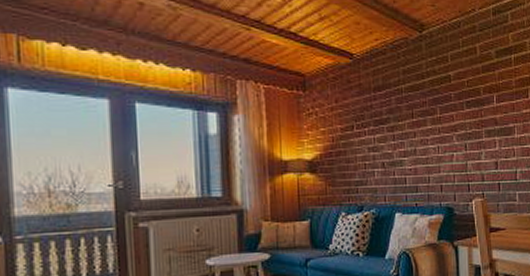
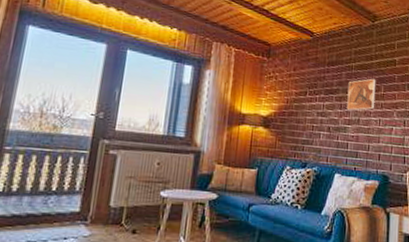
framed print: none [399,100,432,140] -> present [347,78,376,111]

